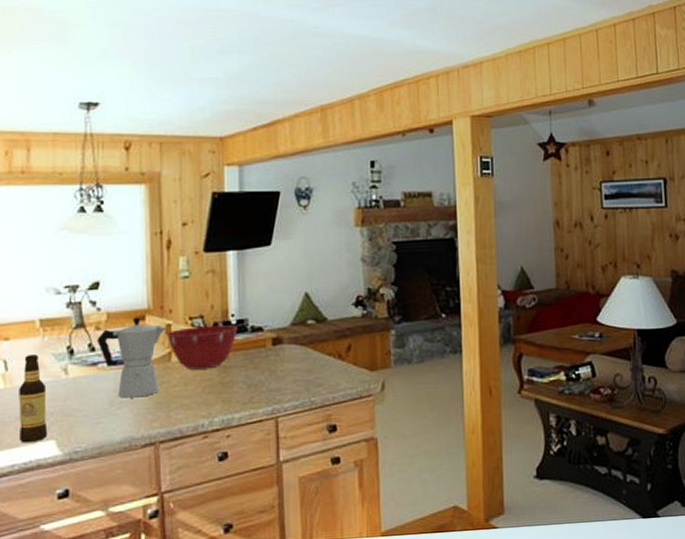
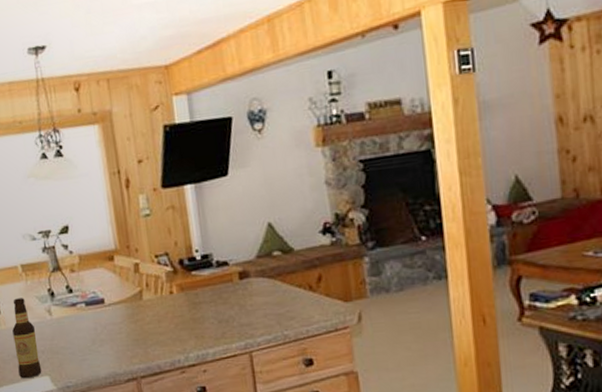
moka pot: present [97,317,166,398] -> none [73,257,135,336]
mixing bowl: present [166,325,237,370] -> none [135,261,203,307]

